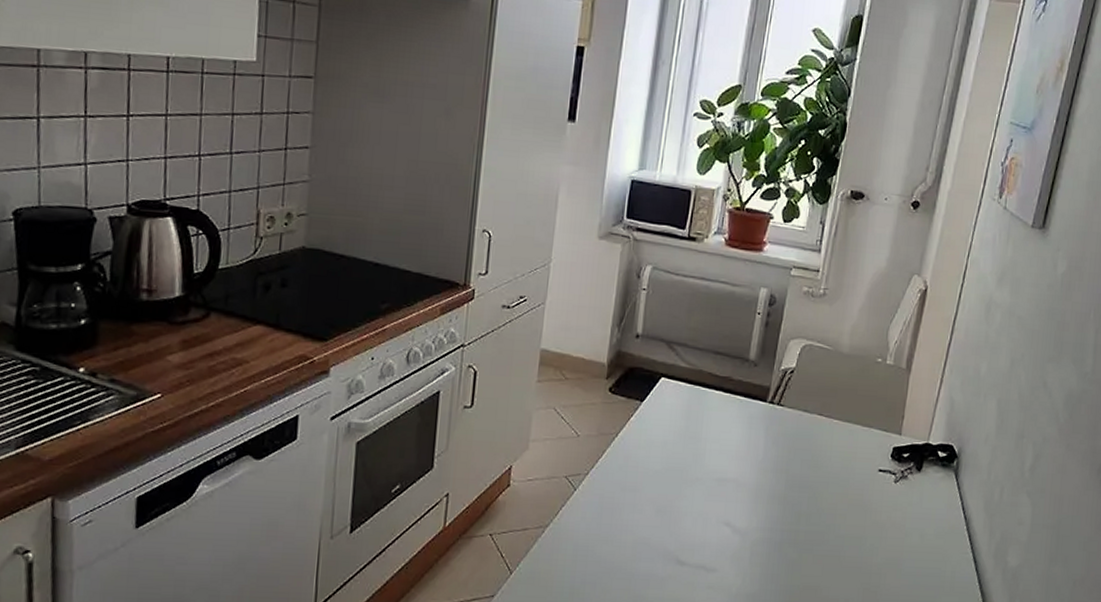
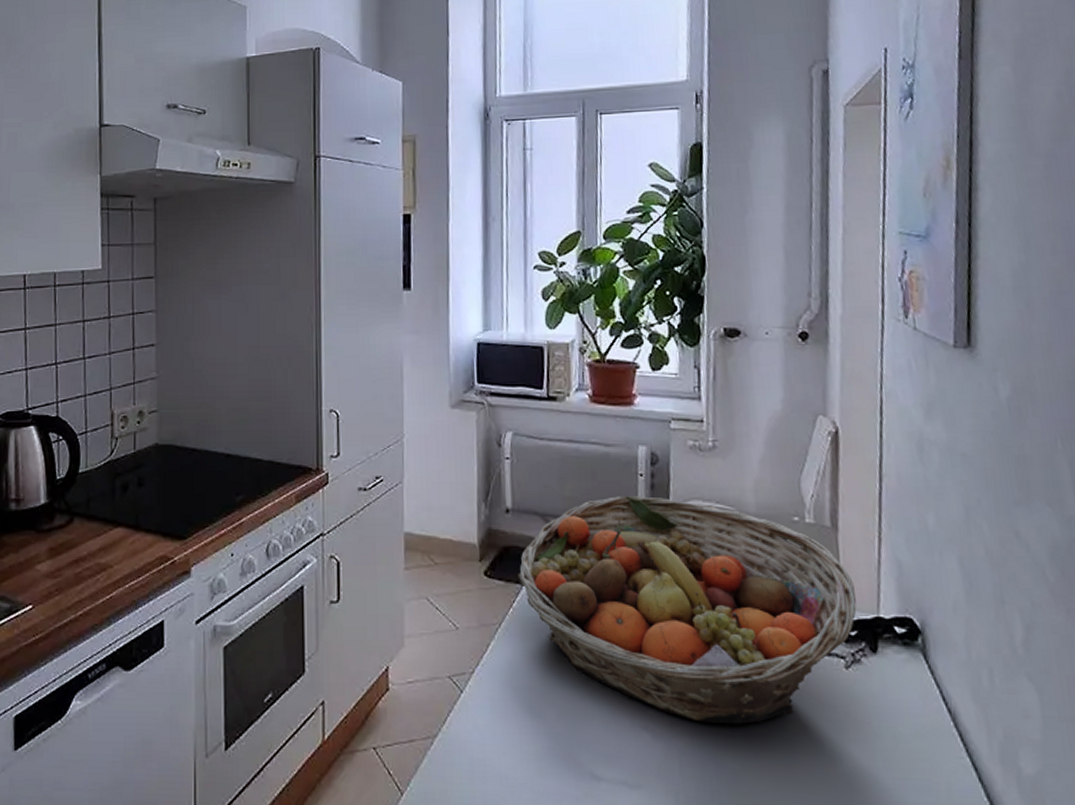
fruit basket: none [638,330,914,524] -> present [518,496,857,725]

